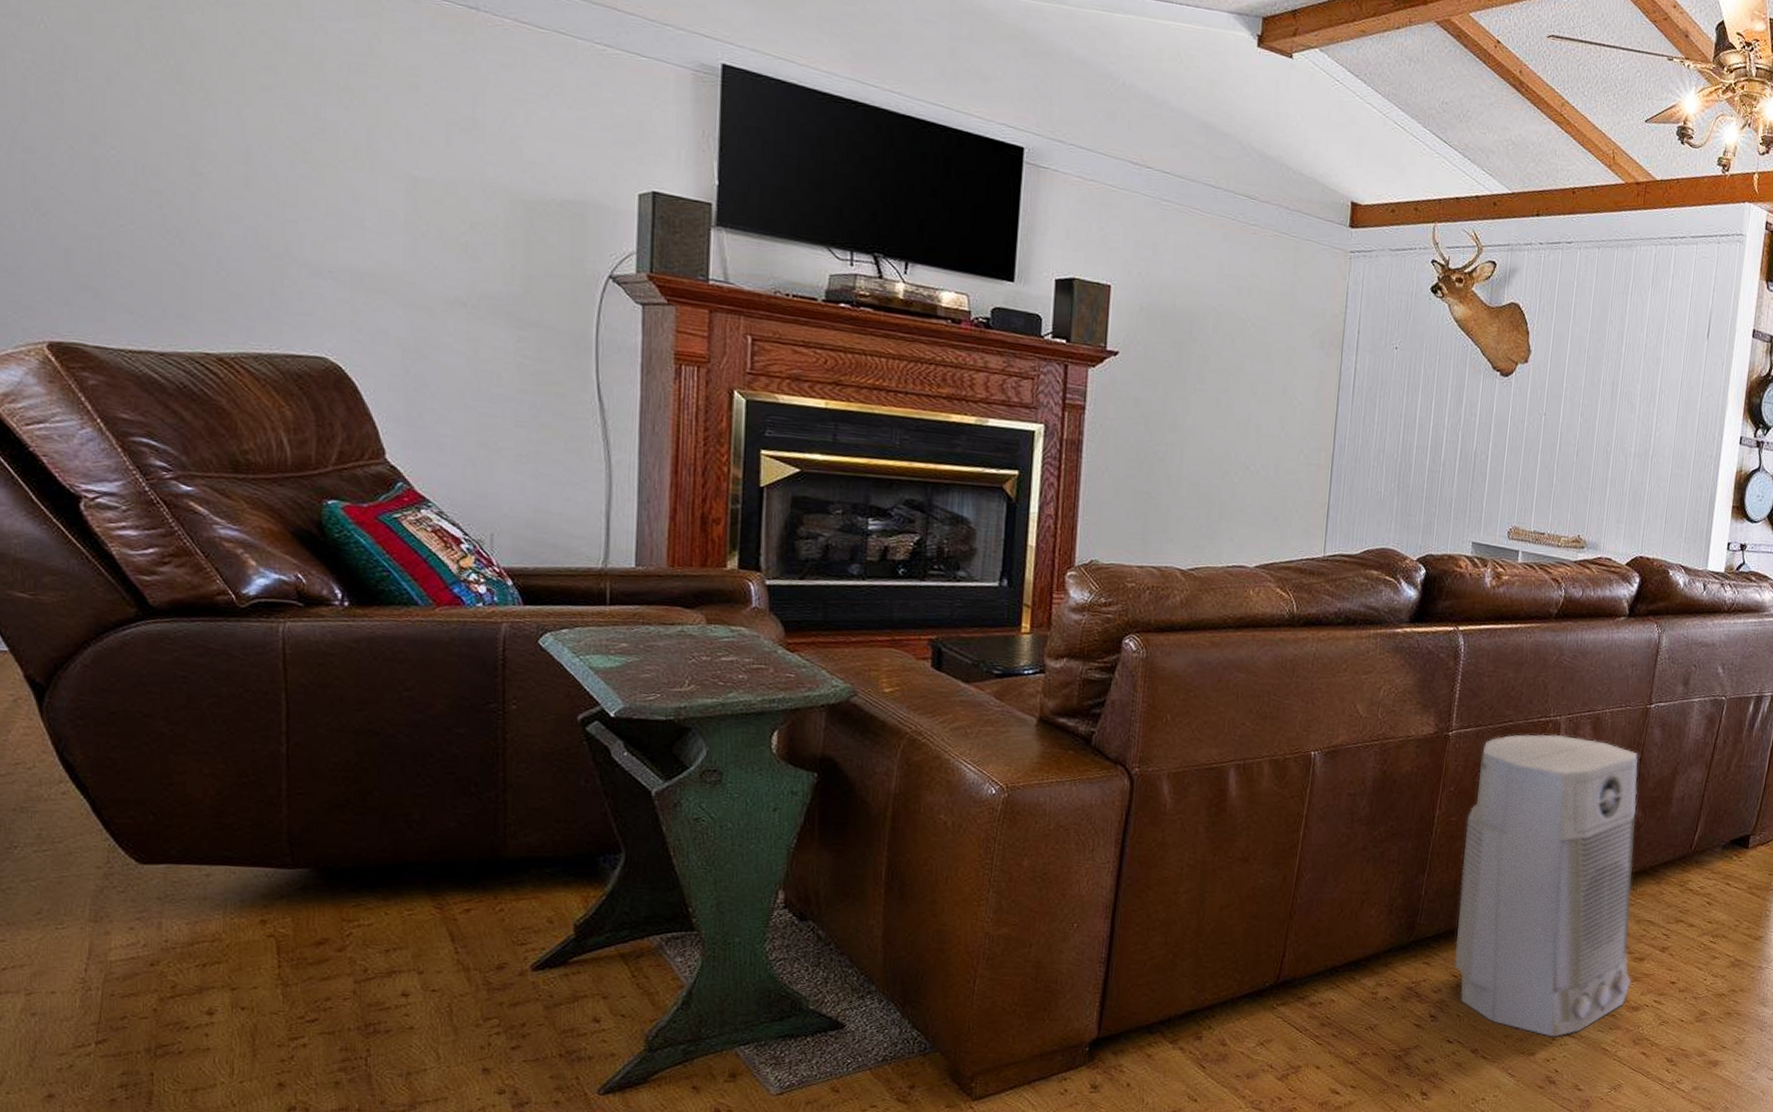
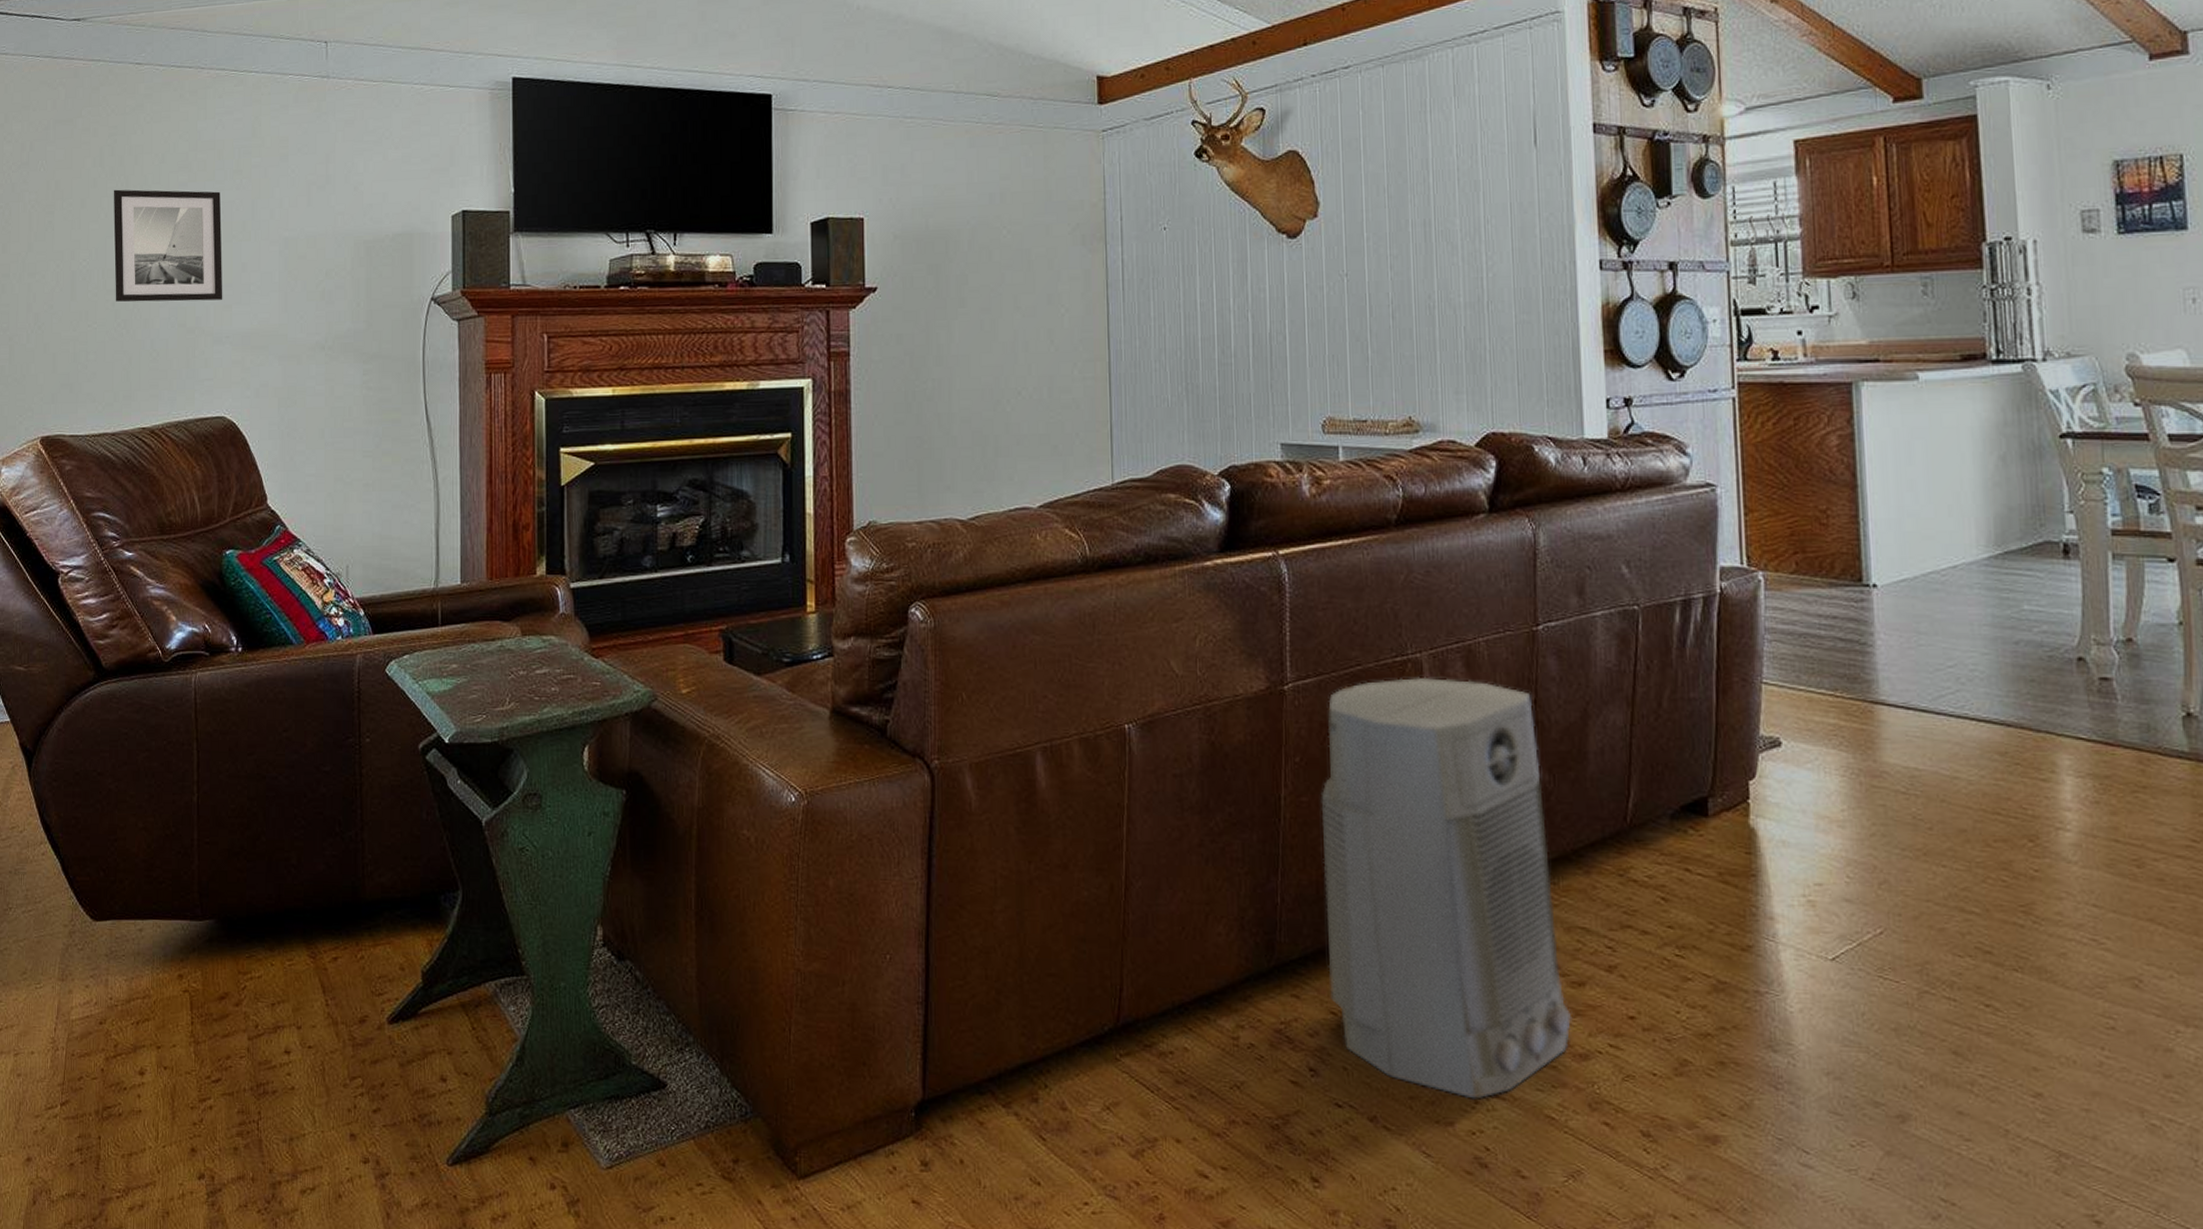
wall art: none [157,73,325,230] -> present [113,189,223,302]

